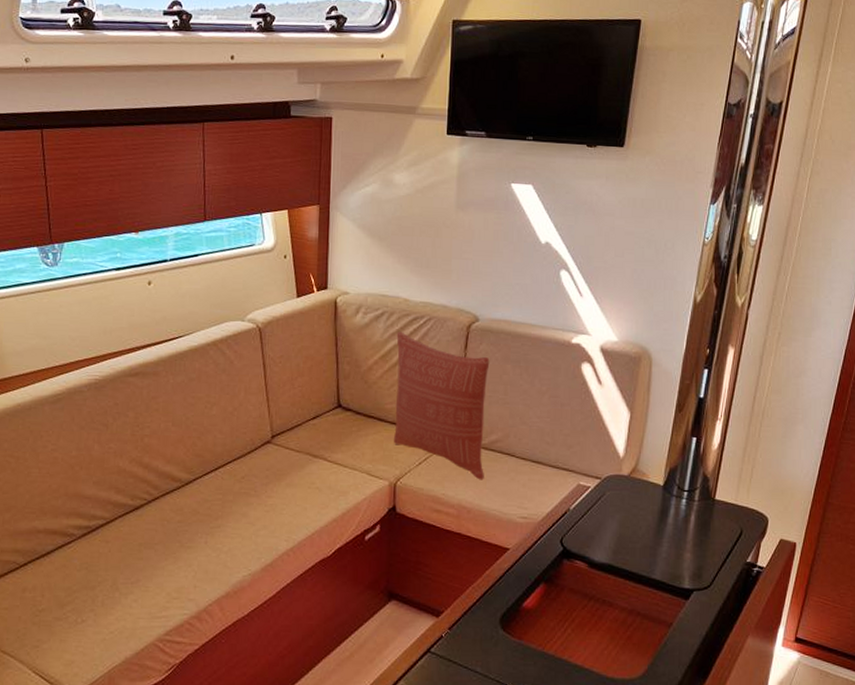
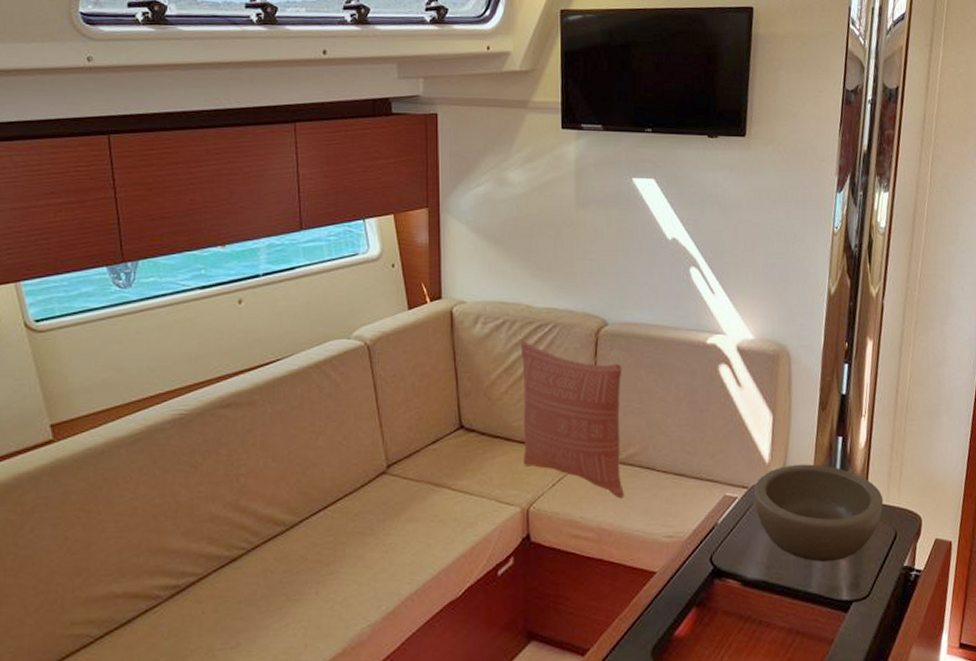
bowl: none [606,460,732,552] -> present [753,464,884,562]

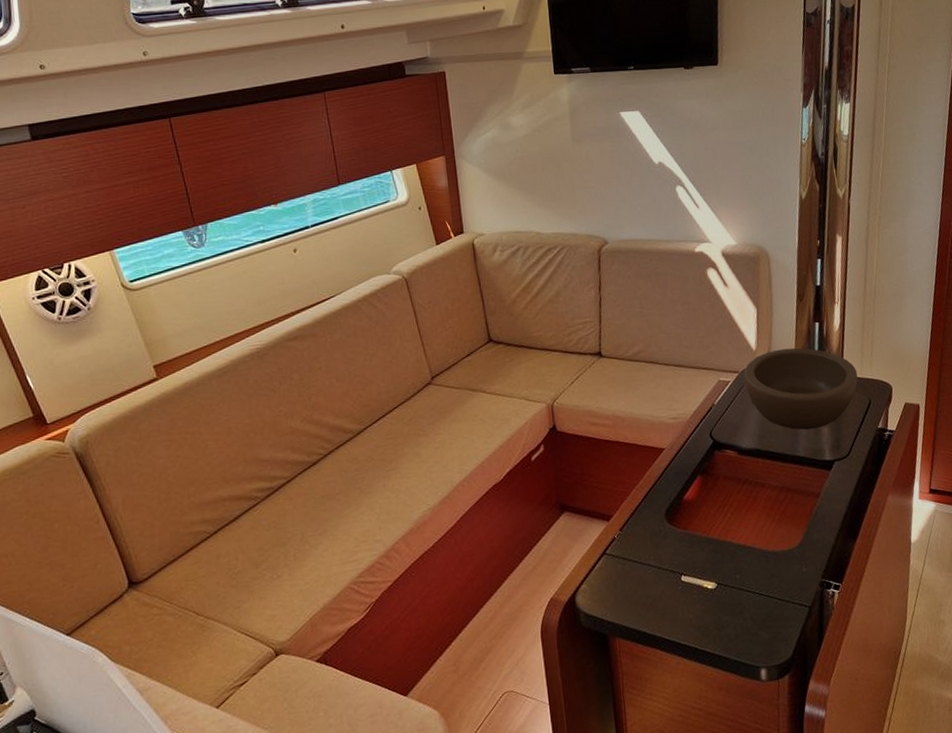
pillow: present [520,341,624,499] -> none [534,263,633,390]

